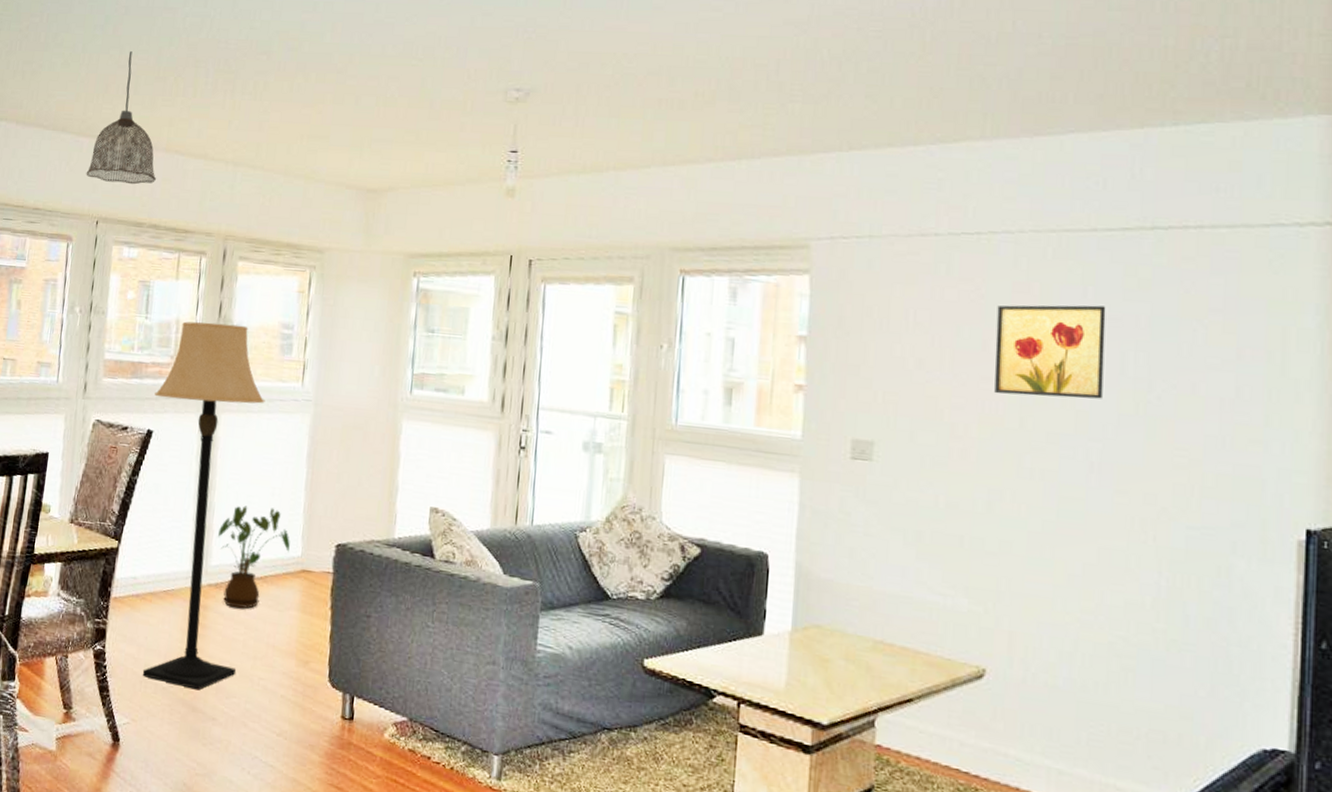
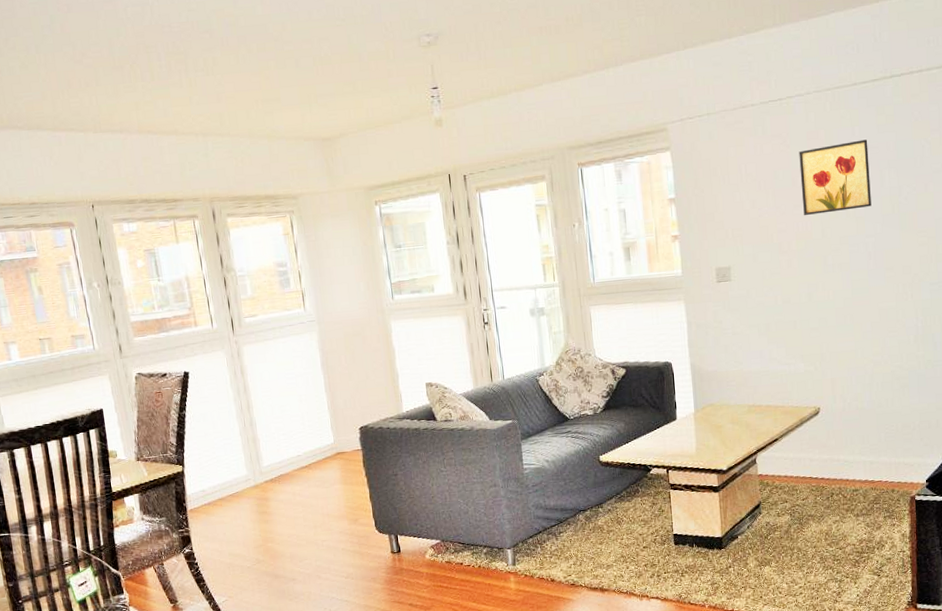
pendant lamp: present [86,51,157,185] -> none [70,46,137,169]
lamp: present [142,321,265,691] -> none [182,271,303,563]
house plant: present [217,506,290,609] -> none [263,411,324,494]

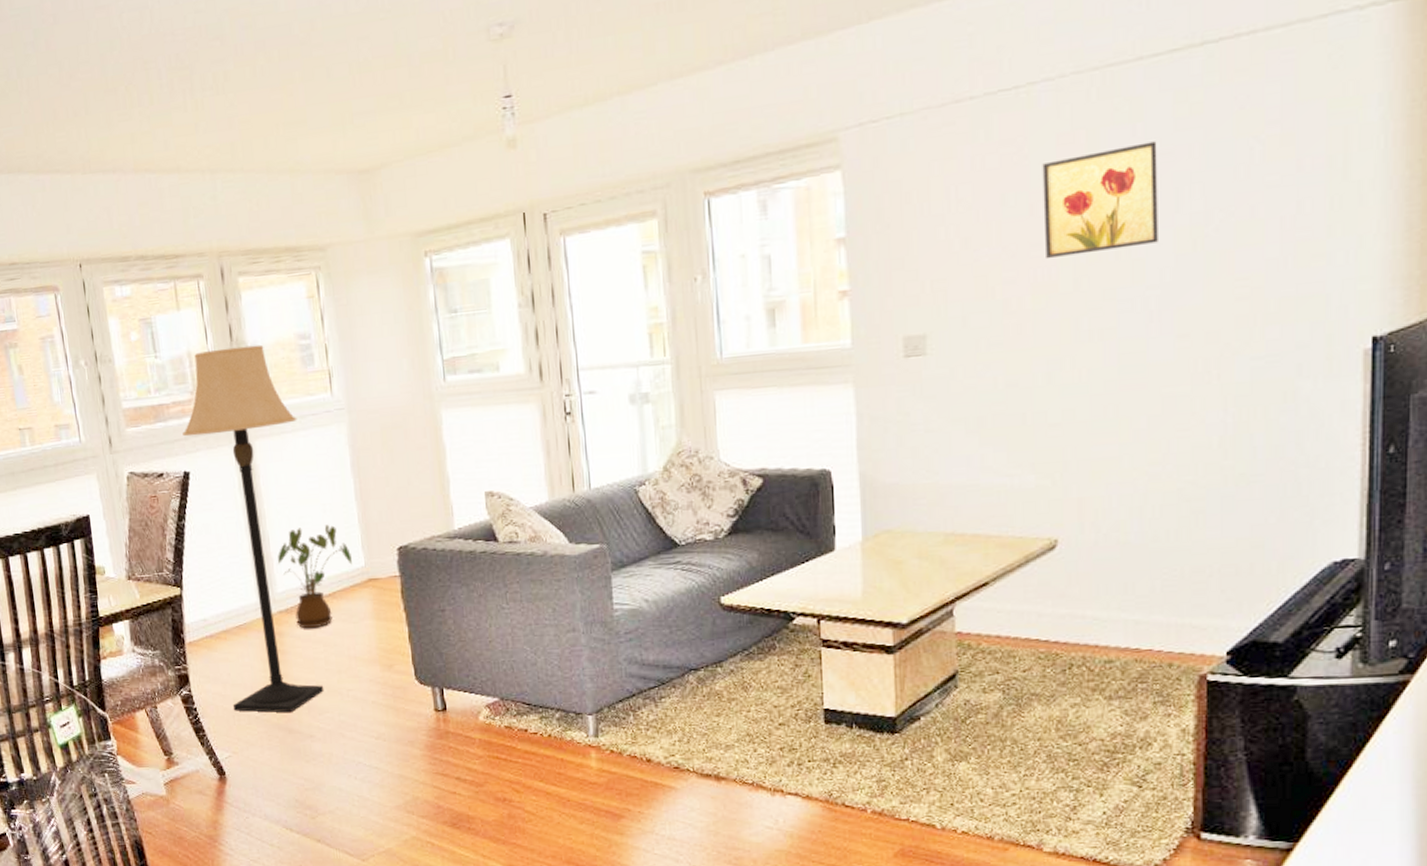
lamp: none [182,271,303,563] -> present [182,344,324,713]
house plant: none [263,411,324,494] -> present [277,524,352,629]

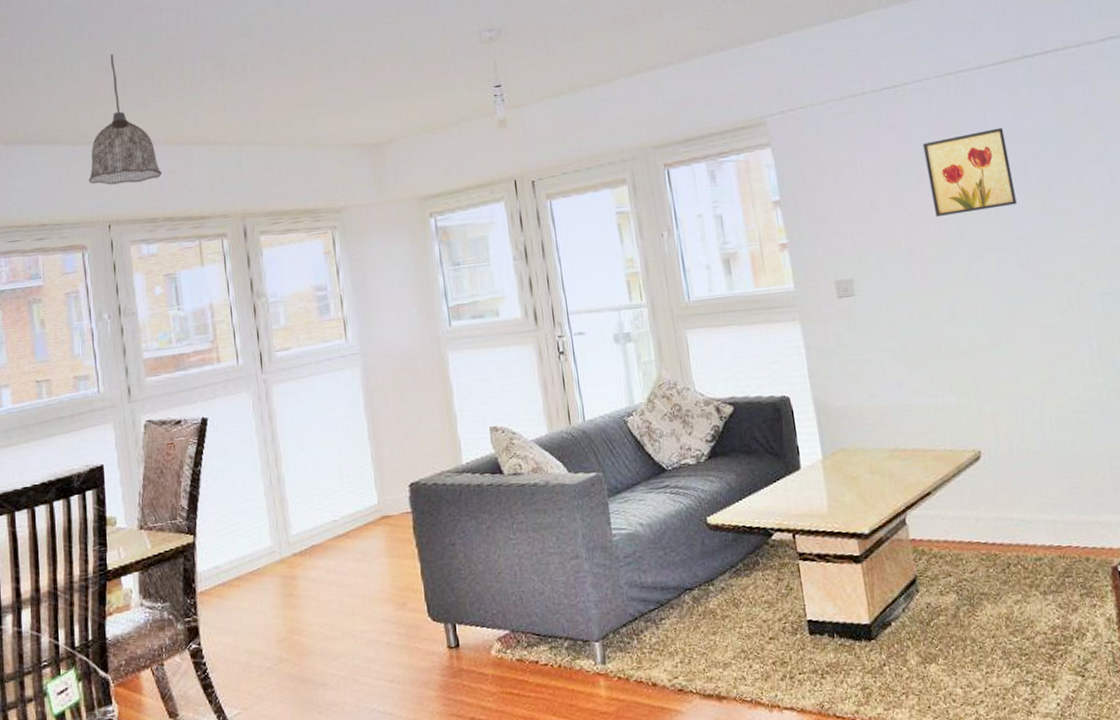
pendant lamp: none [55,66,133,219] -> present [88,54,163,185]
lamp: present [182,344,324,713] -> none [202,296,338,663]
house plant: present [277,524,352,629] -> none [292,464,366,571]

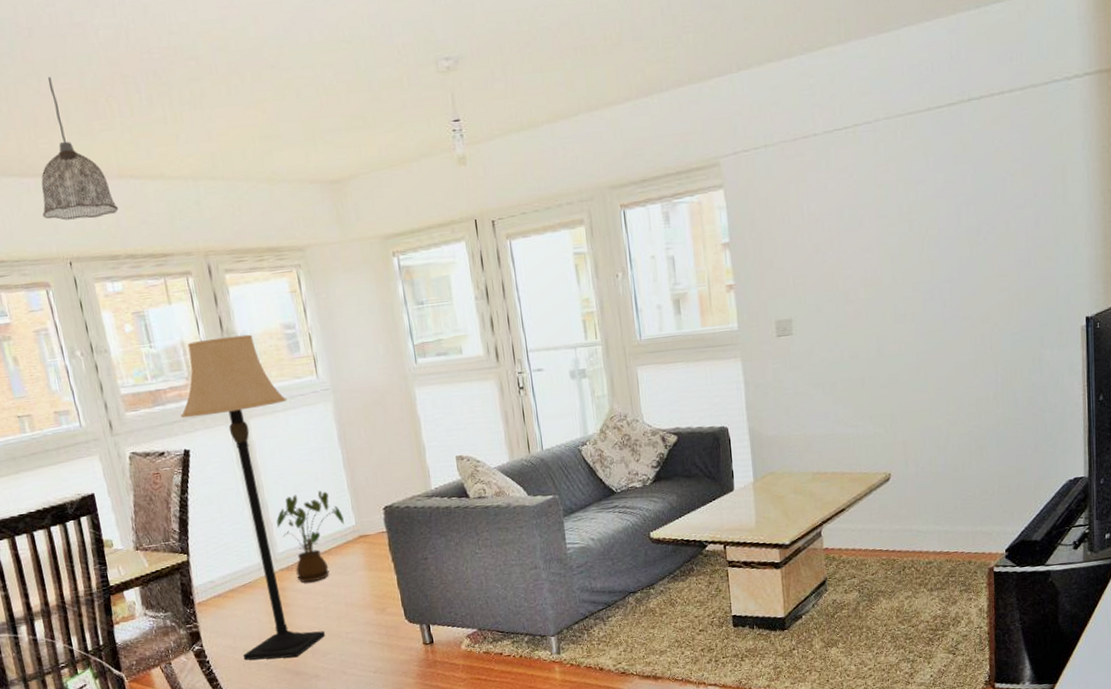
lamp: none [202,296,338,663] -> present [180,334,326,660]
house plant: none [292,464,366,571] -> present [276,490,344,583]
wall art: present [922,128,1017,218] -> none [867,172,947,261]

